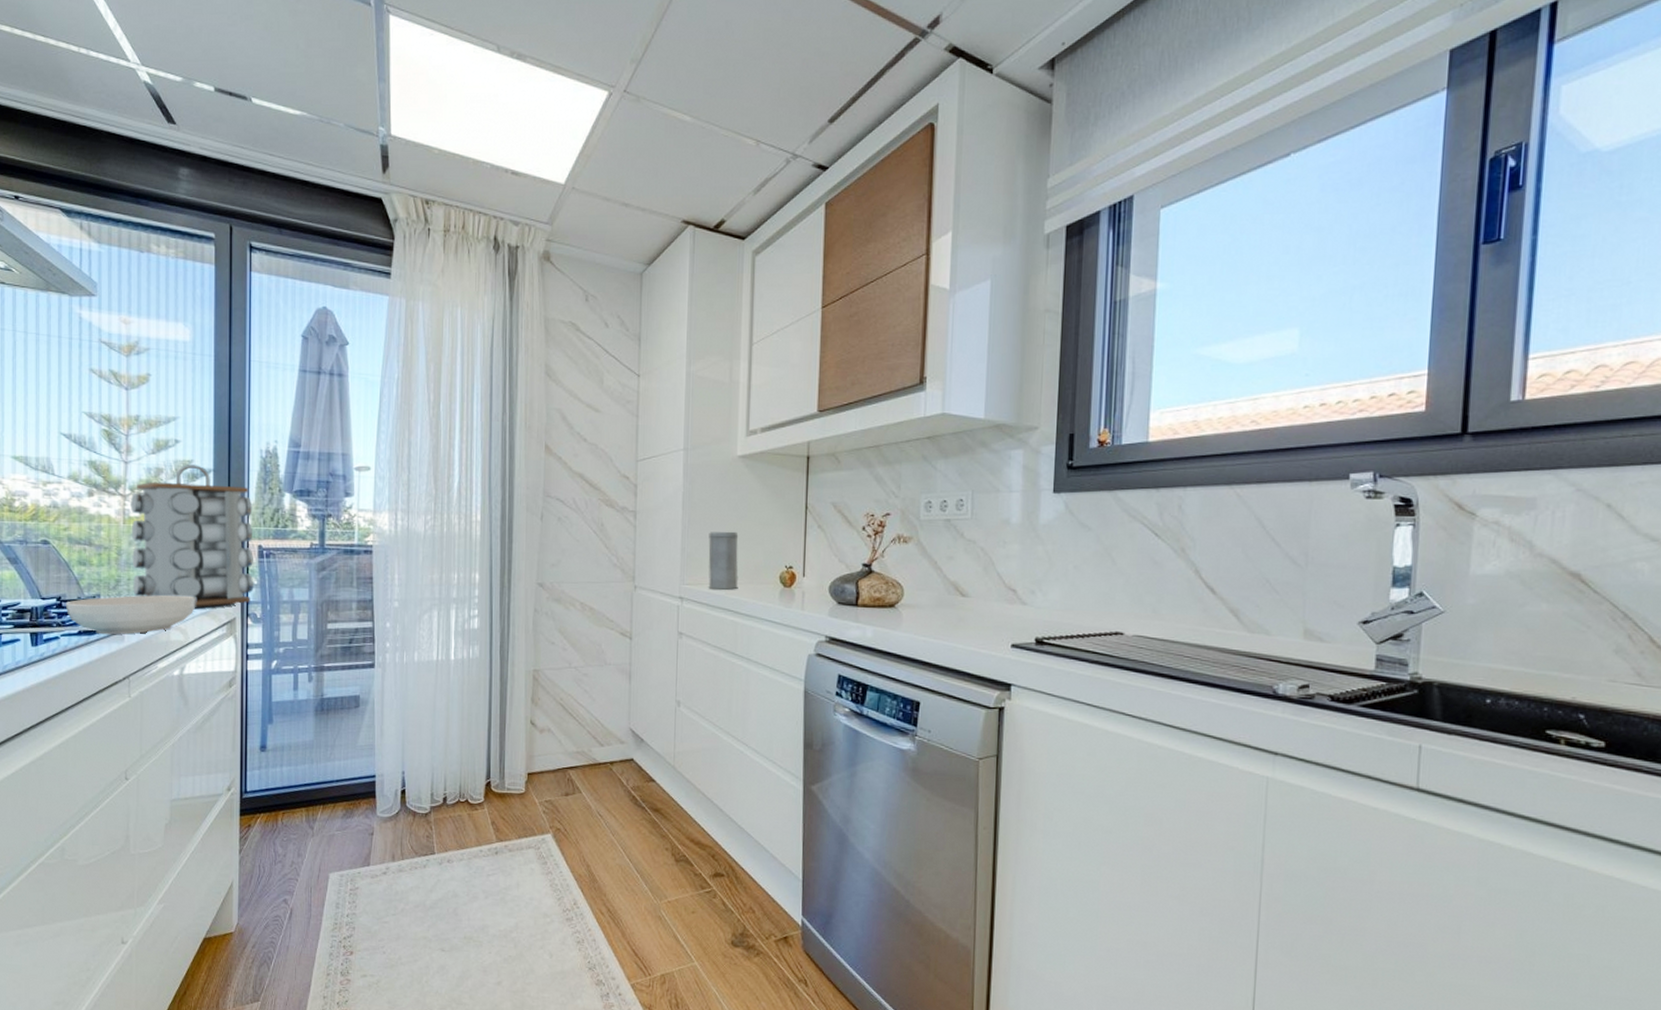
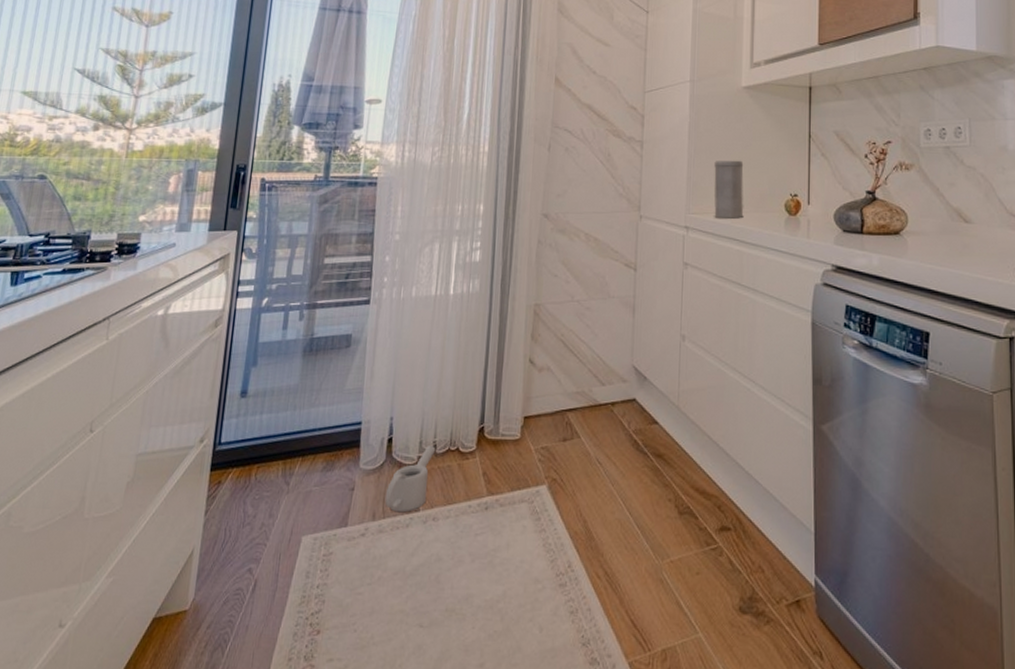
bowl: present [65,594,196,635] -> none [53,230,191,273]
spice rack: present [131,464,254,609] -> none [126,98,260,244]
watering can: none [402,797,447,855] -> present [384,446,436,513]

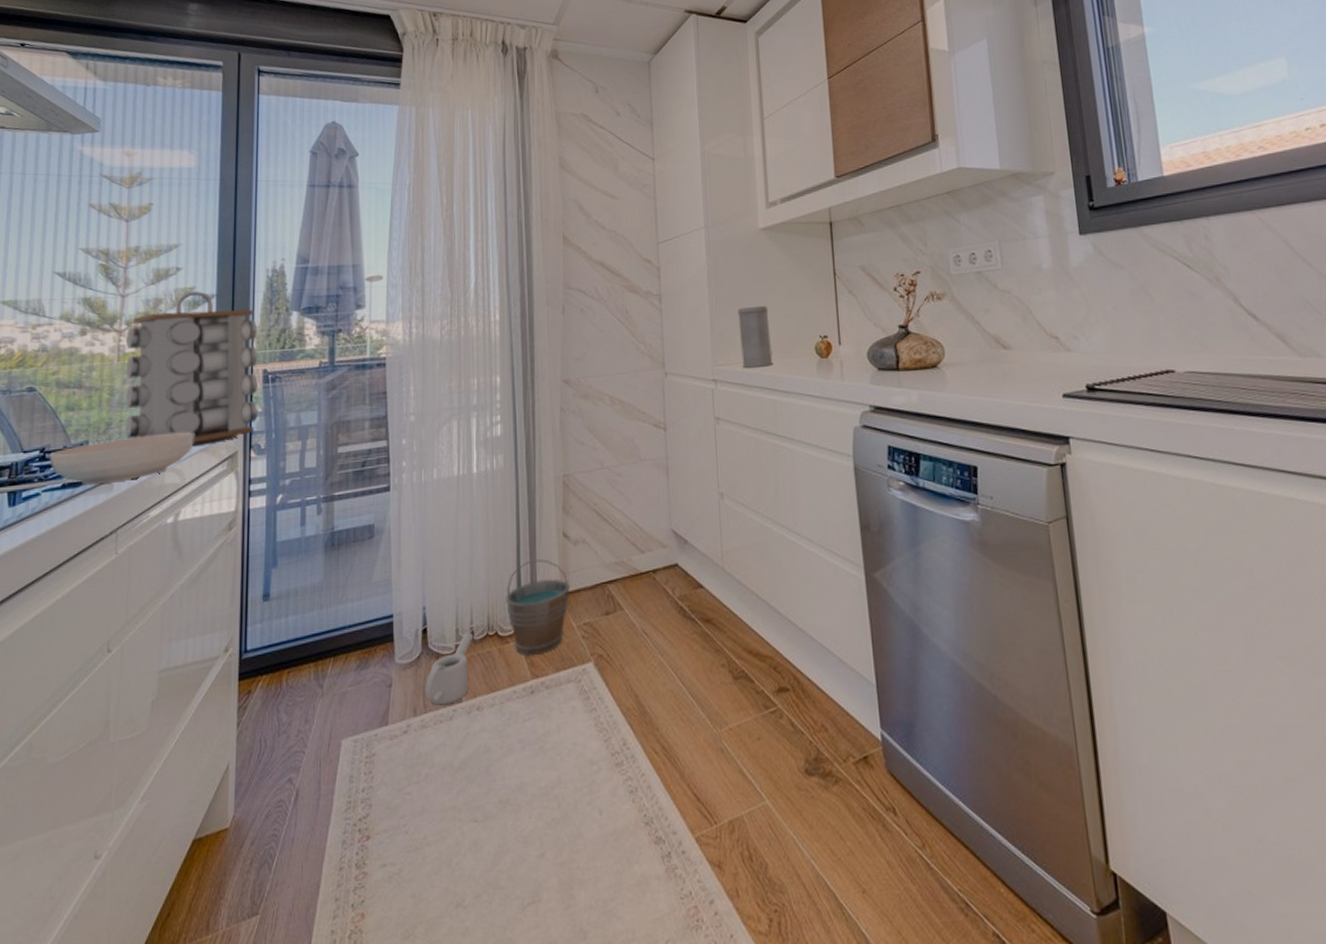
bowl: none [53,230,191,273] -> present [49,432,194,486]
spice rack: none [126,98,260,244] -> present [125,291,258,446]
bucket: none [469,382,531,473] -> present [506,559,570,655]

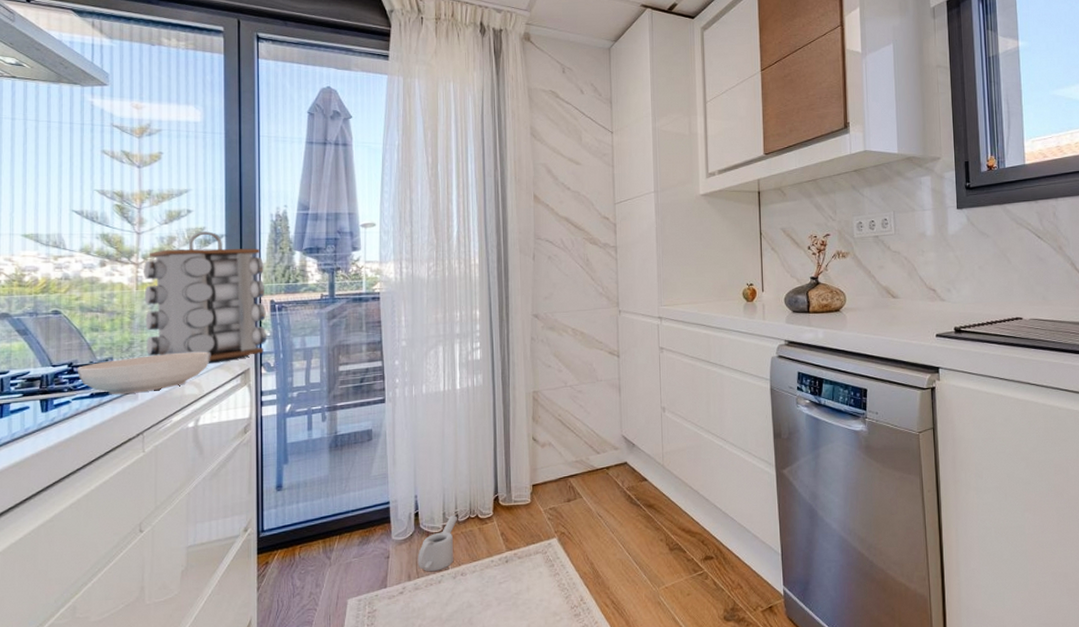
bucket: present [506,559,570,655] -> none [485,458,538,533]
canister: present [738,305,773,369] -> none [680,258,708,309]

